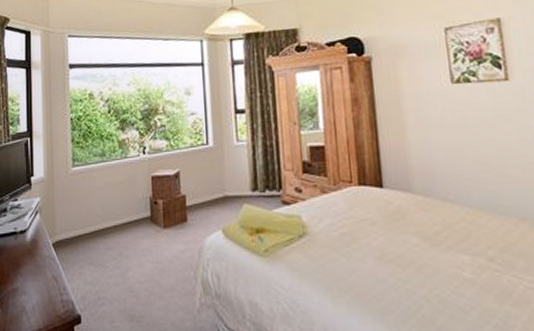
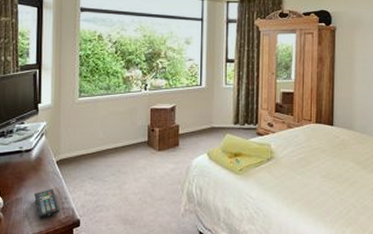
remote control: none [30,277,58,313] -> present [33,189,59,219]

